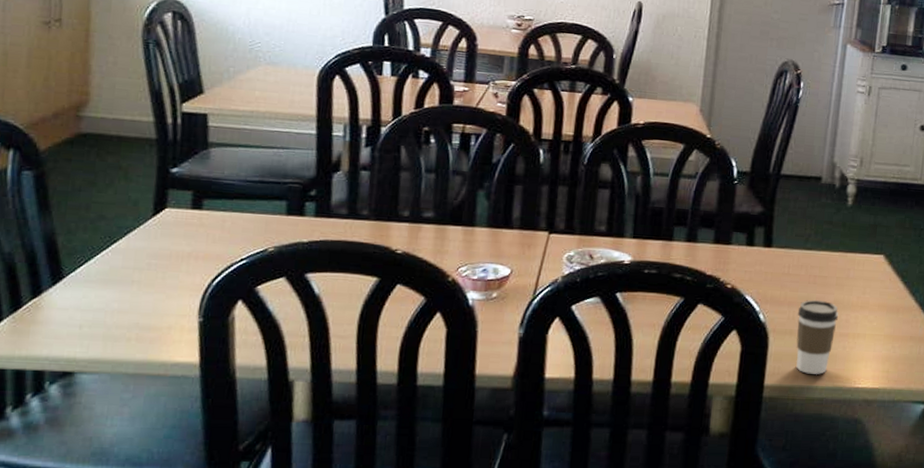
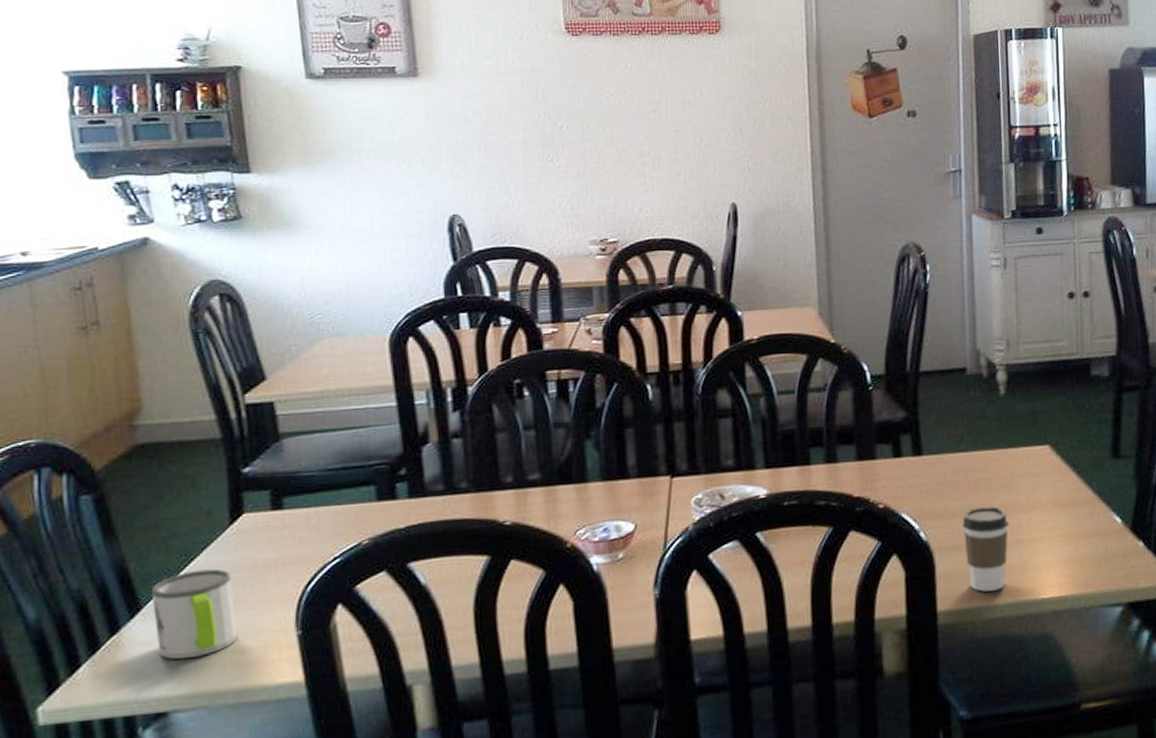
mug: none [73,251,147,328] -> present [152,568,238,660]

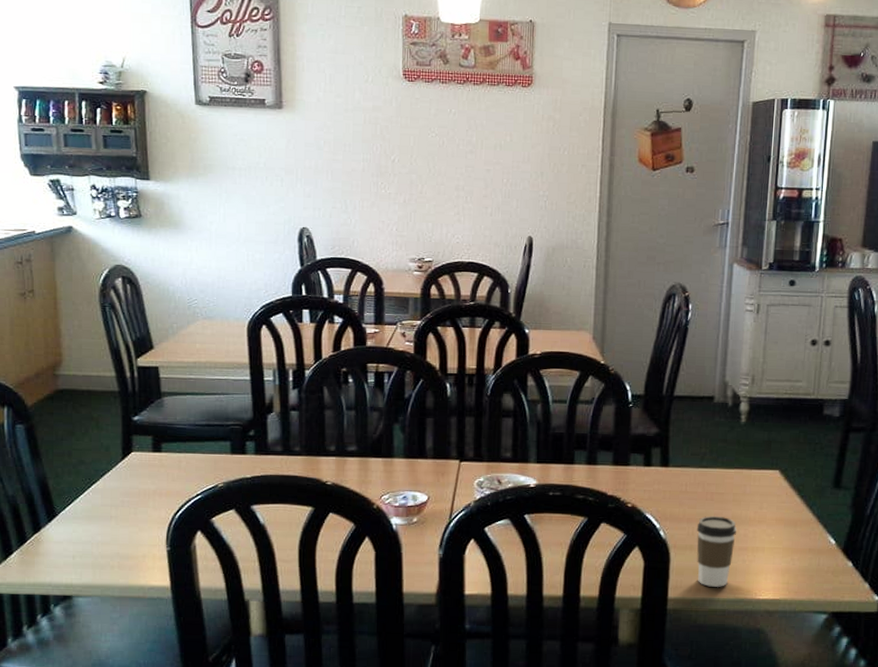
mug: present [152,568,238,660] -> none [64,491,124,558]

